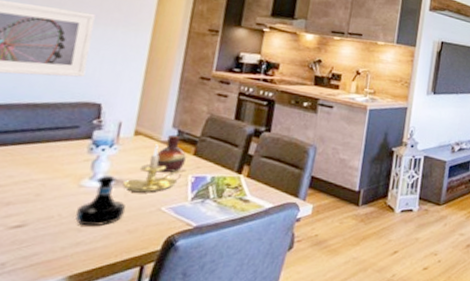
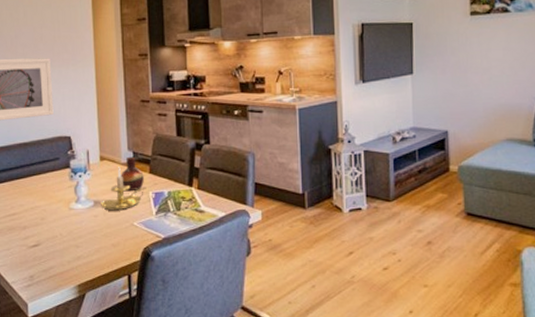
tequila bottle: present [75,175,126,227] -> none [72,197,107,243]

